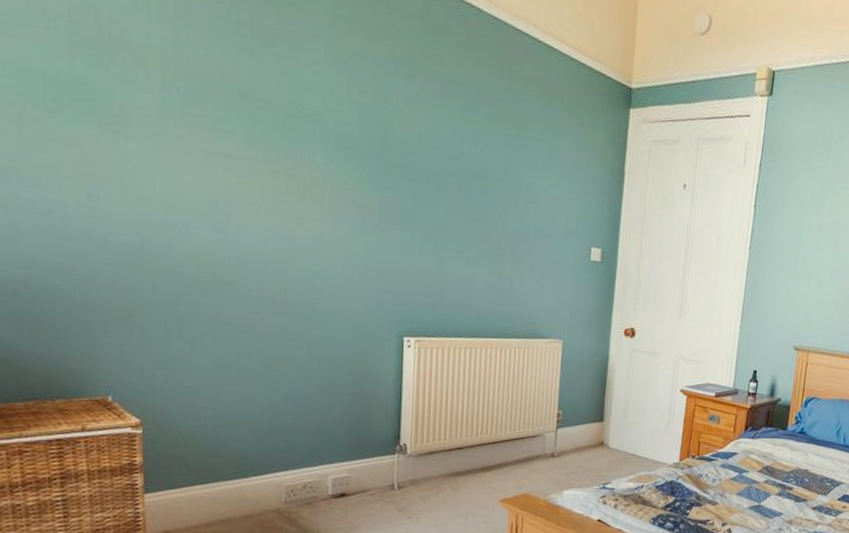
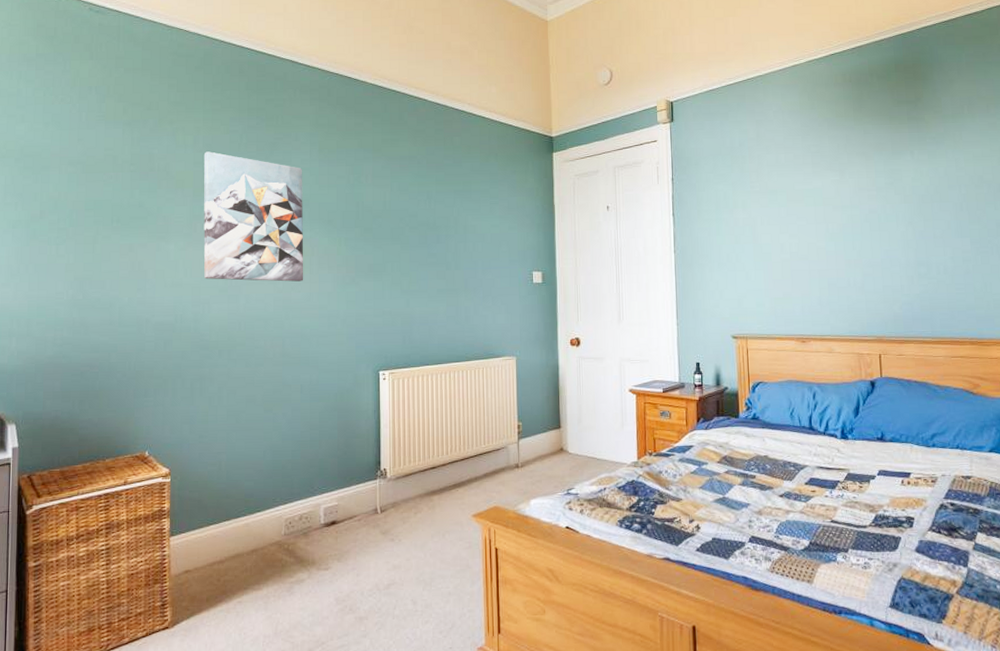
wall art: none [175,24,314,218] -> present [203,151,304,282]

